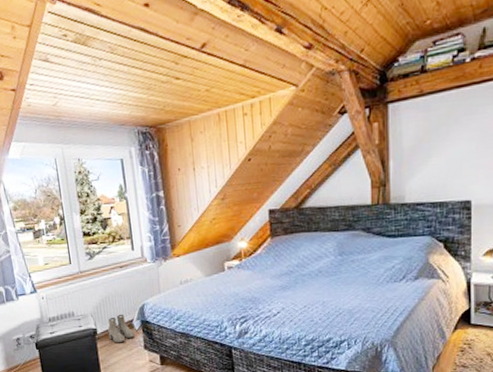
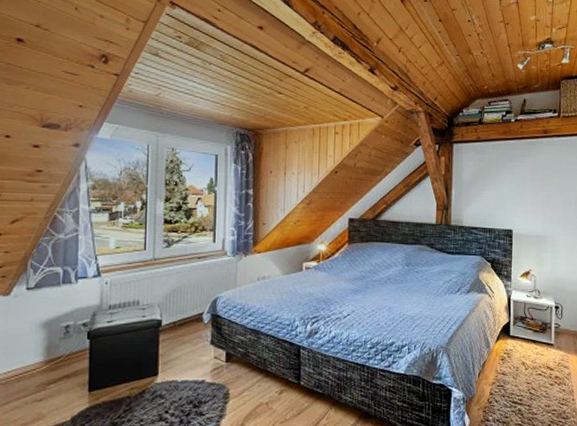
boots: present [107,314,134,343] -> none [174,306,202,337]

